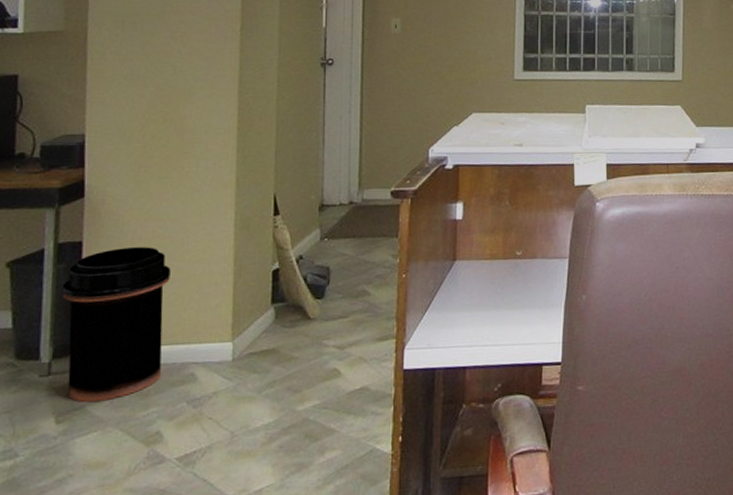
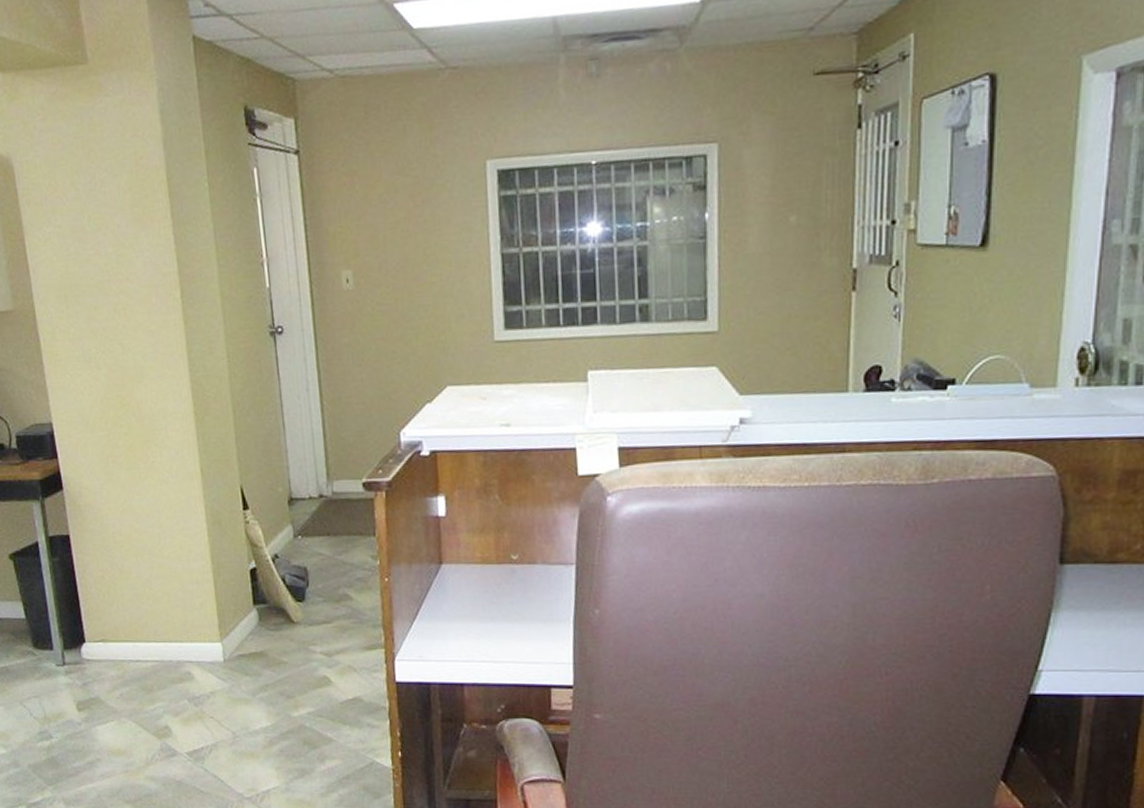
trash can: present [62,247,171,403] -> none [59,542,160,694]

